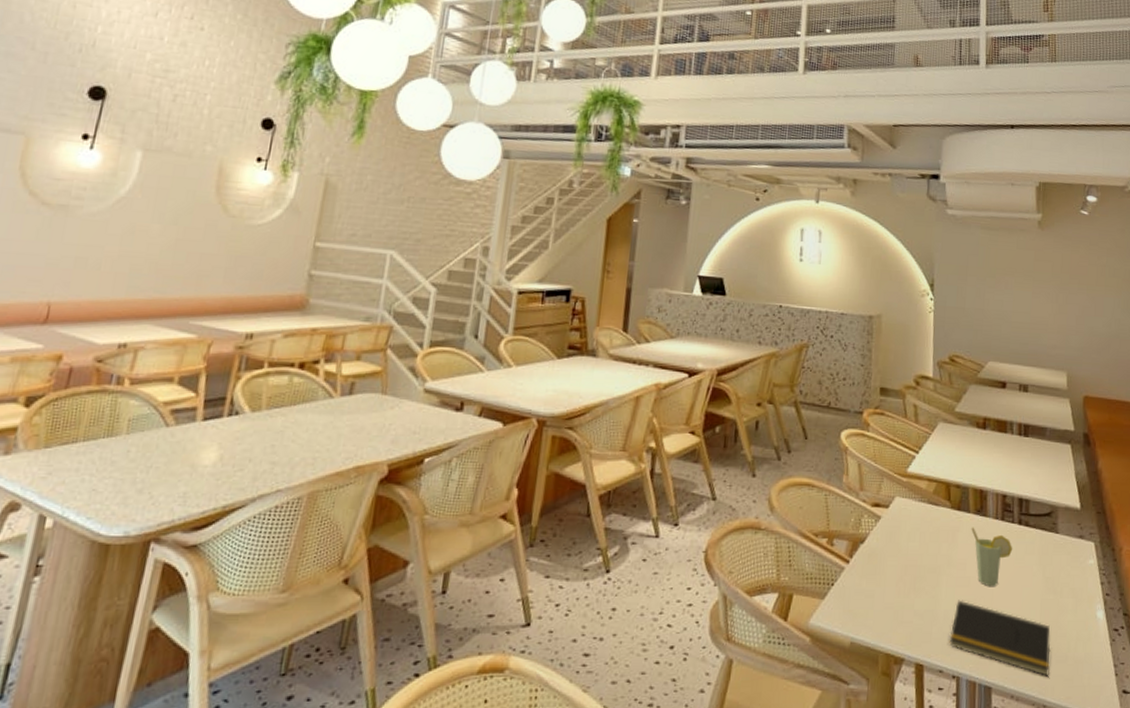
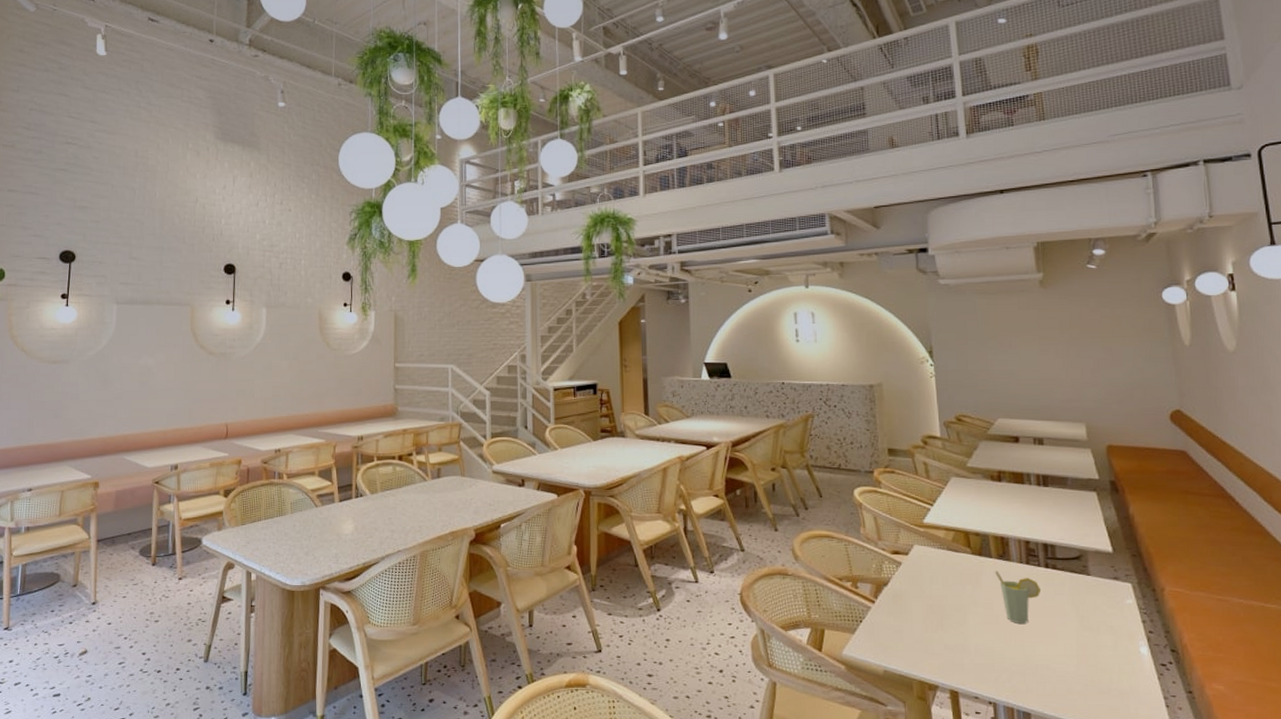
notepad: present [949,600,1051,676] -> none [982,635,1092,705]

